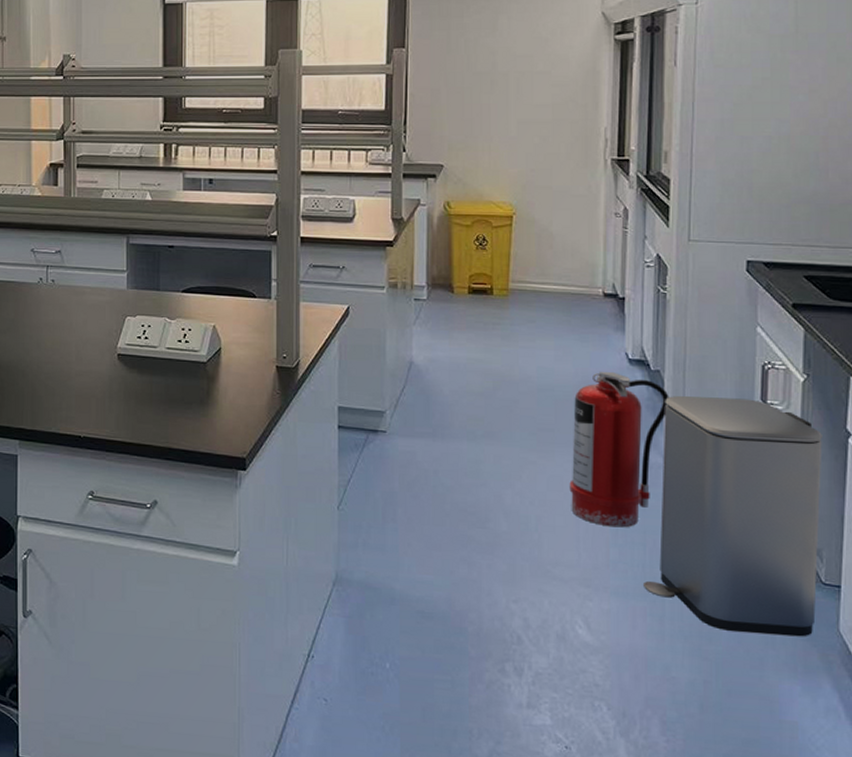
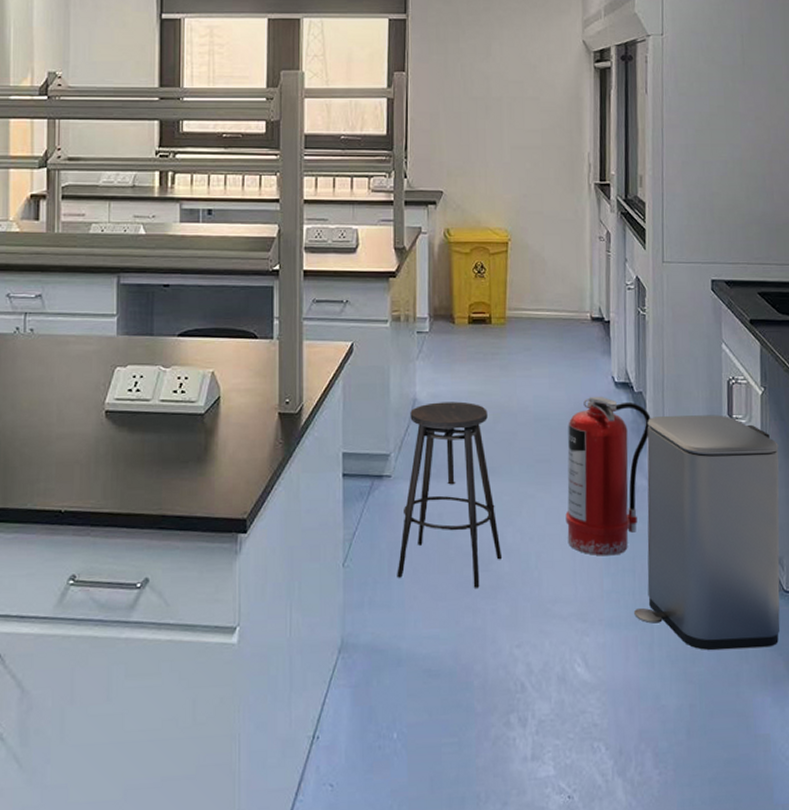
stool: none [391,366,501,543] -> present [397,401,503,588]

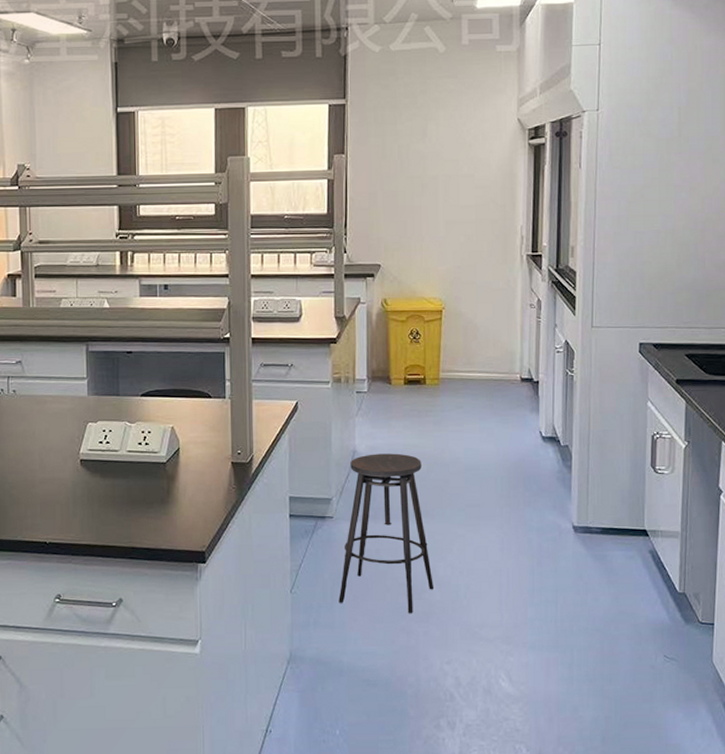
fire extinguisher: present [565,397,651,556] -> none [493,450,576,589]
pedal bin: present [633,415,780,650] -> none [555,466,700,671]

